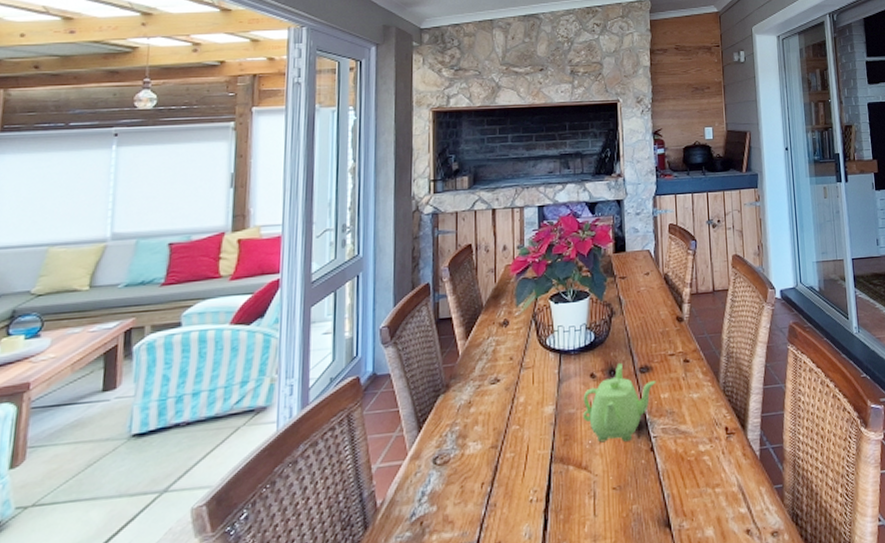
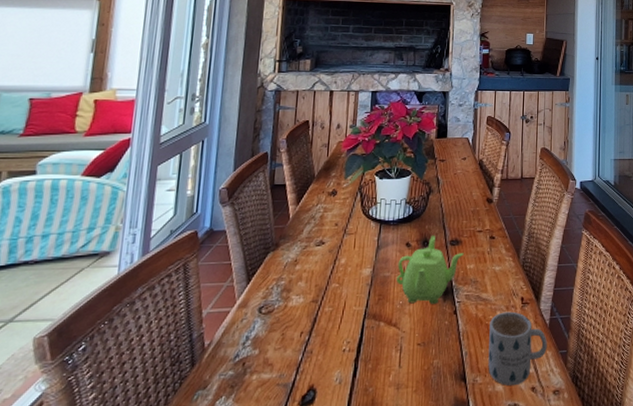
mug: none [692,444,760,530] -> present [488,311,547,386]

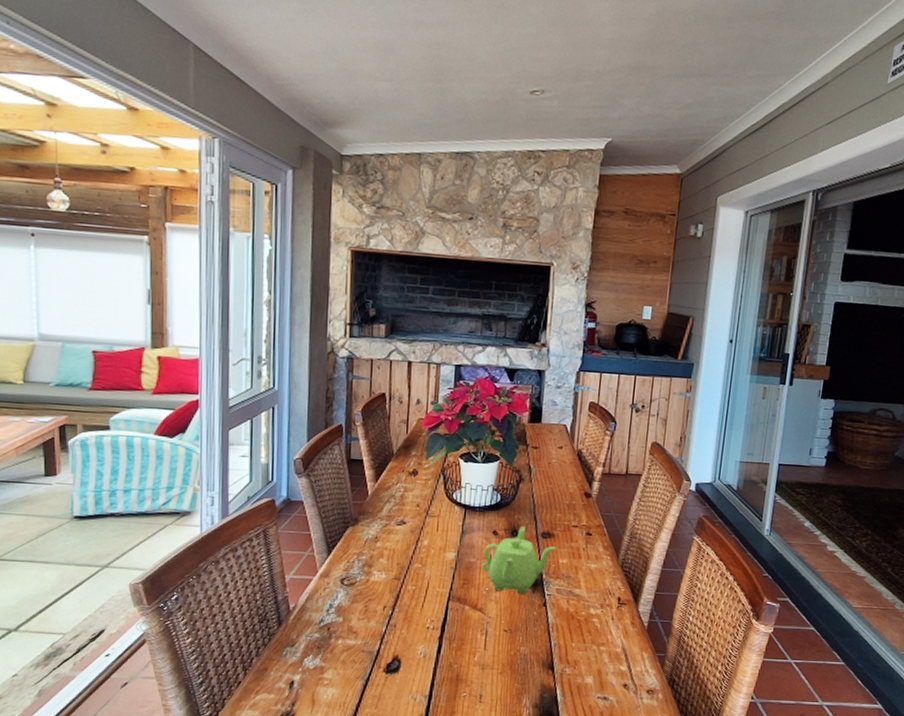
mug: present [488,311,547,386] -> none [578,609,644,680]

